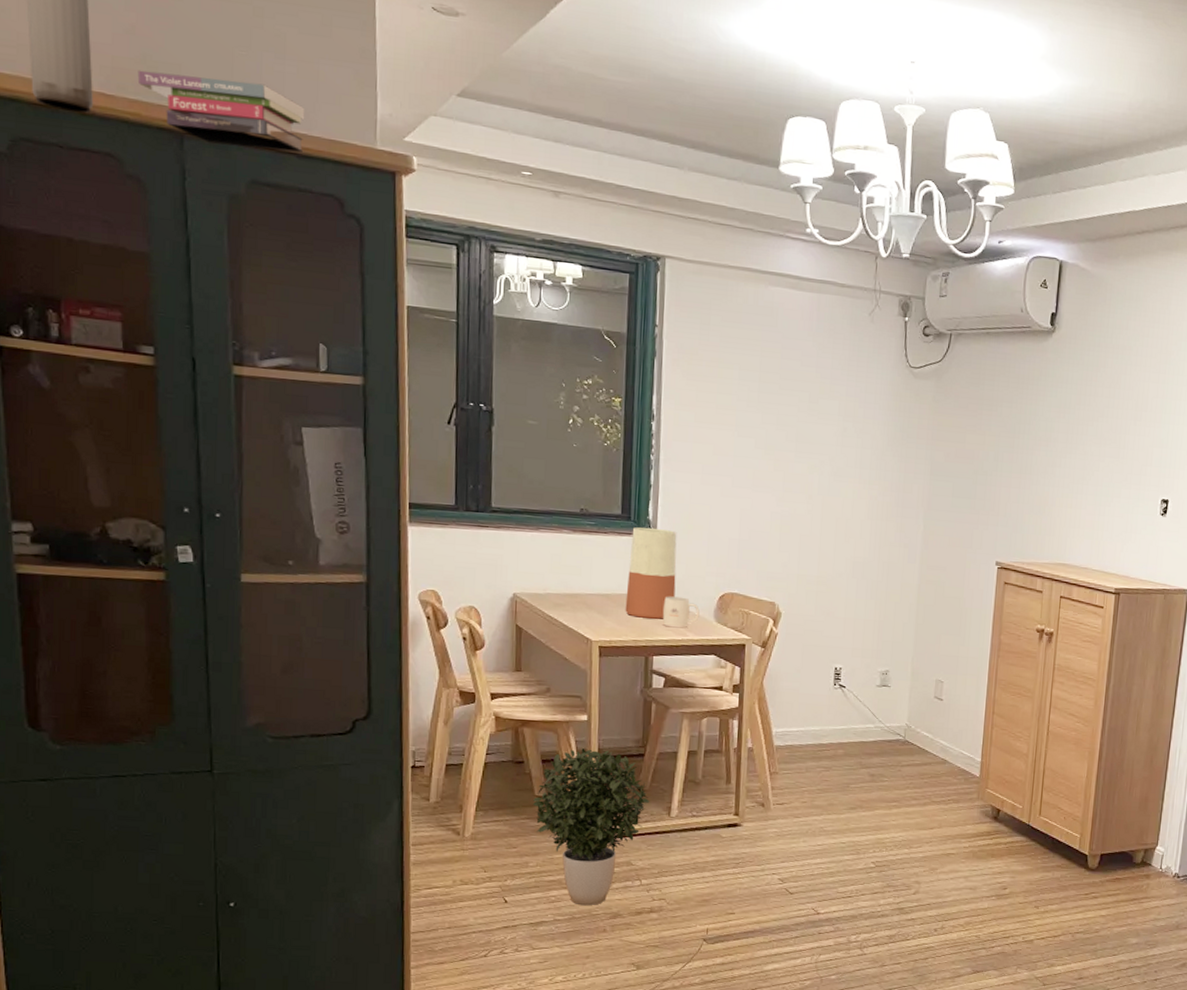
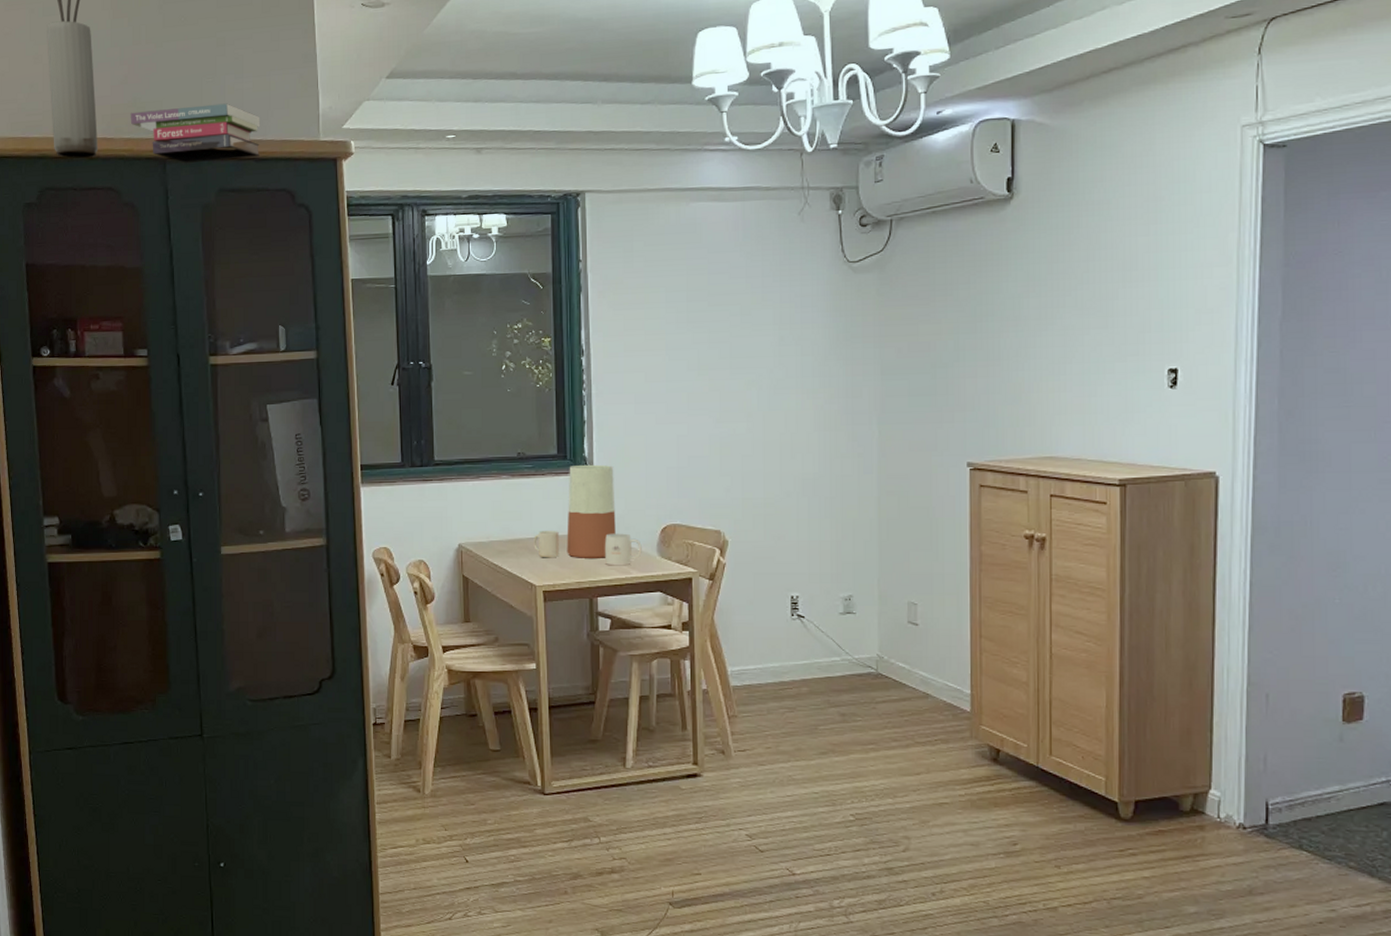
potted plant: present [533,747,650,906] -> none [488,697,604,866]
cup: none [592,588,618,615] -> present [534,531,559,558]

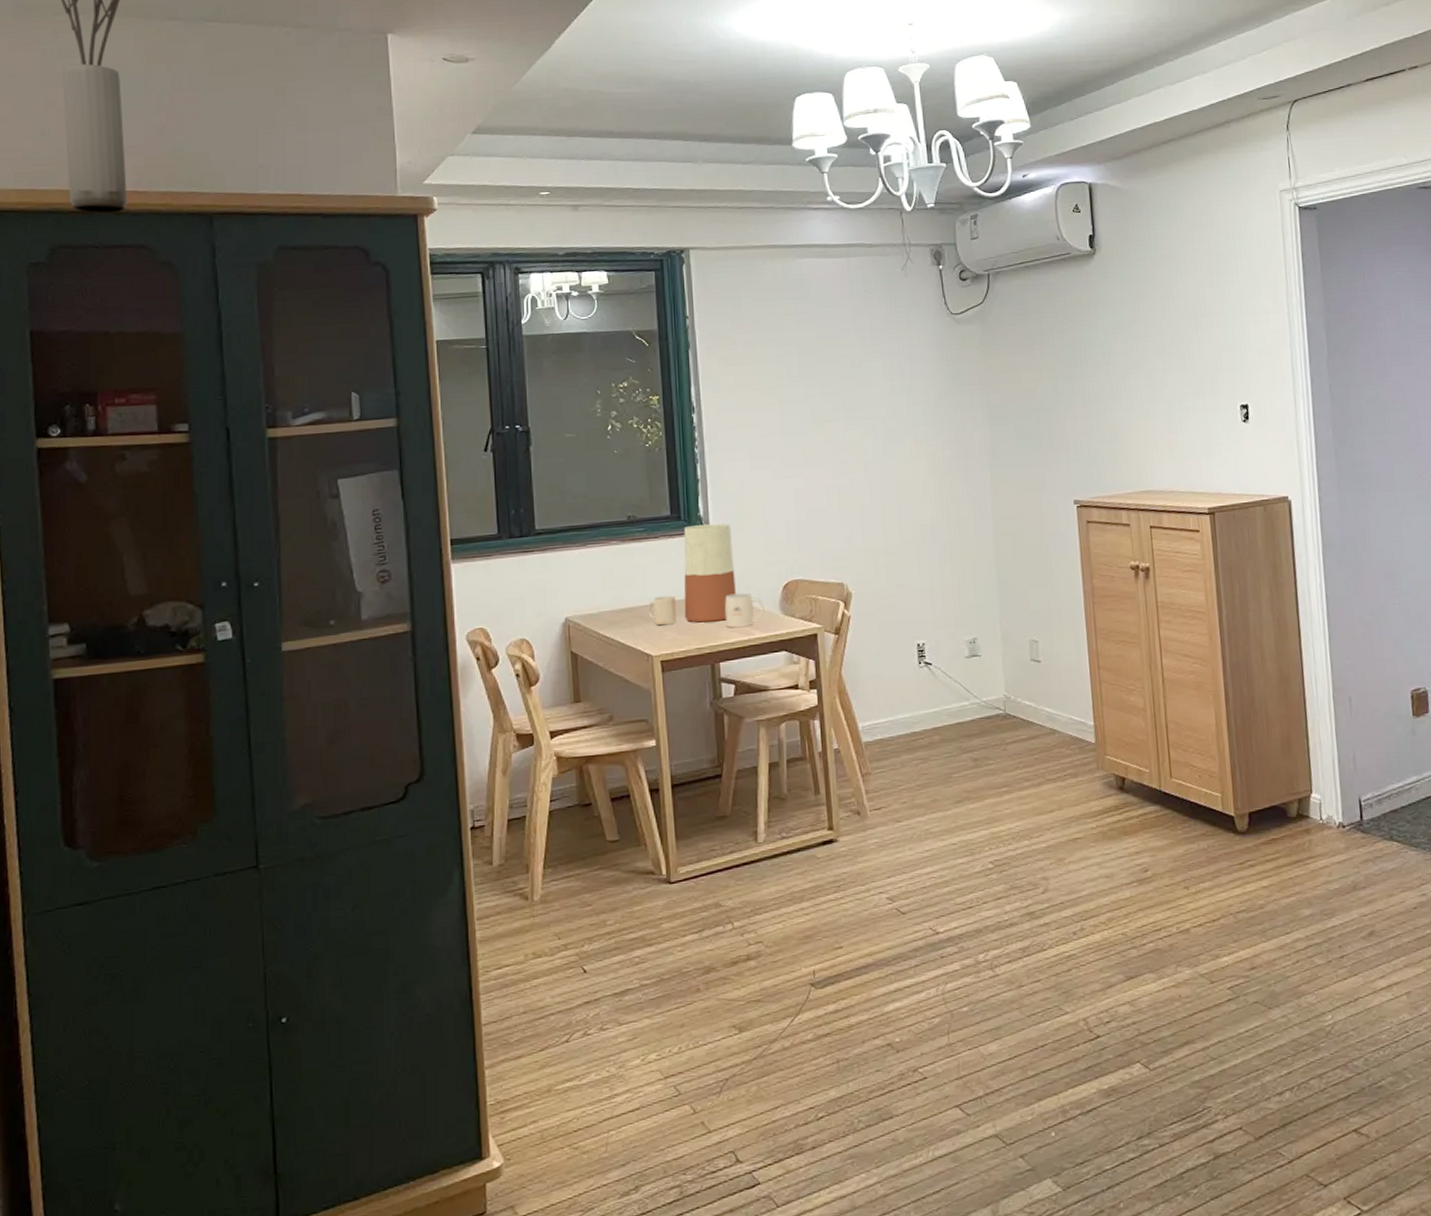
books: present [130,103,261,163] -> none [168,156,328,219]

